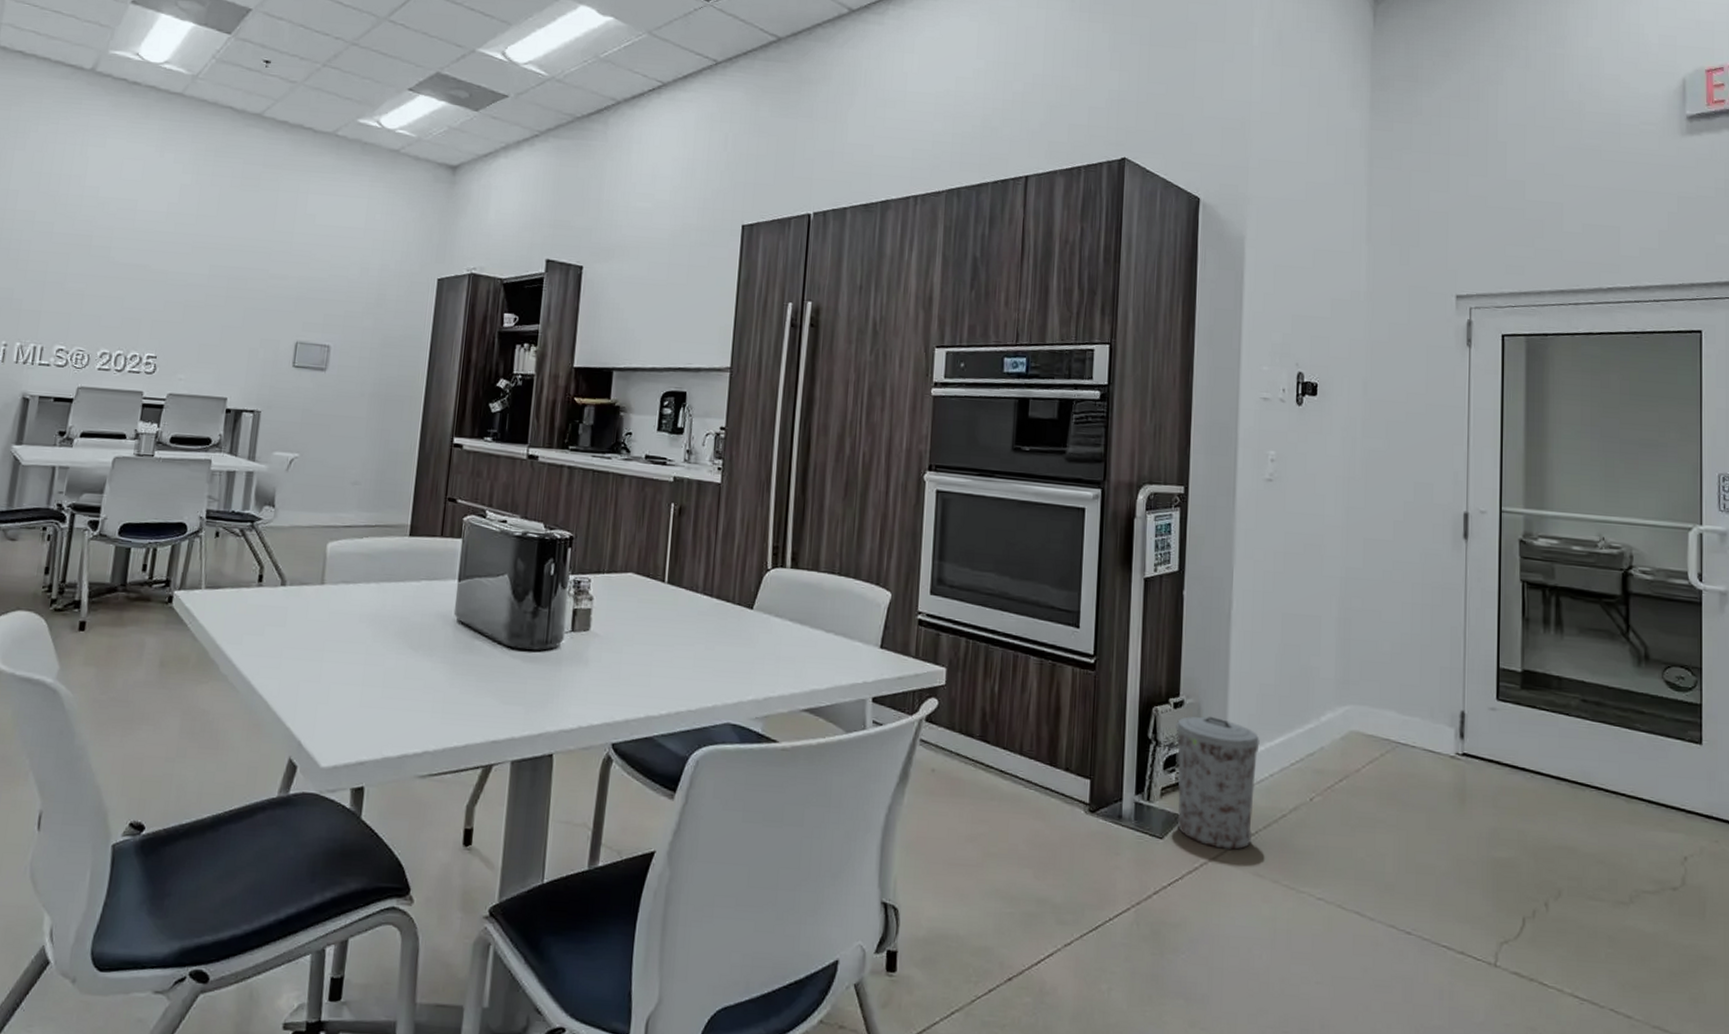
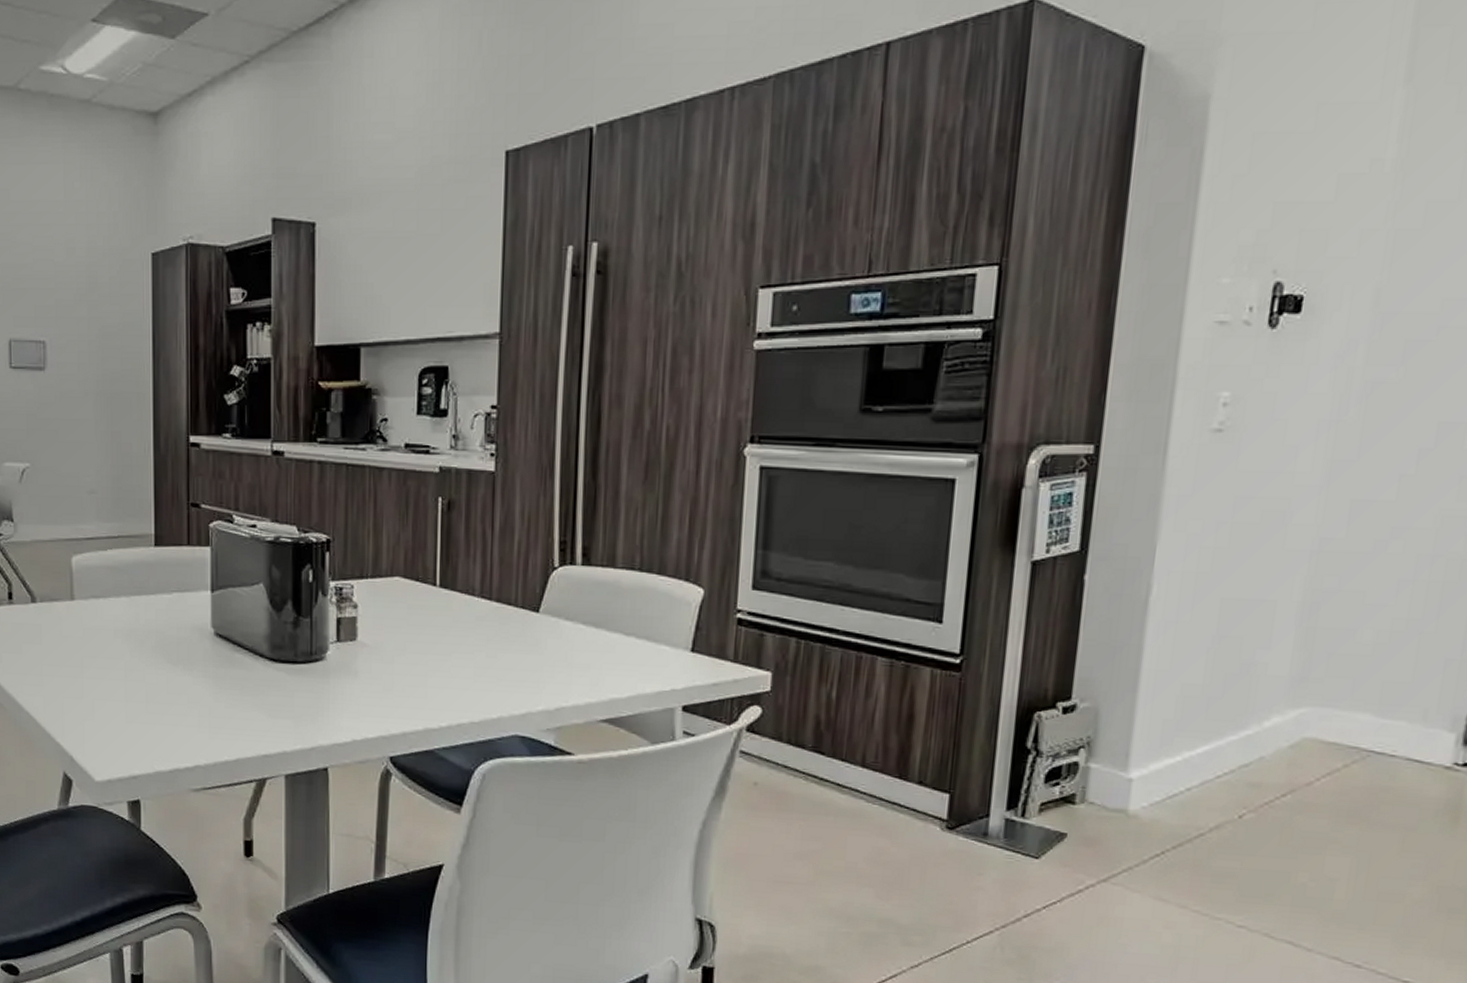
trash can: present [1175,716,1260,850] -> none [1059,722,1176,872]

